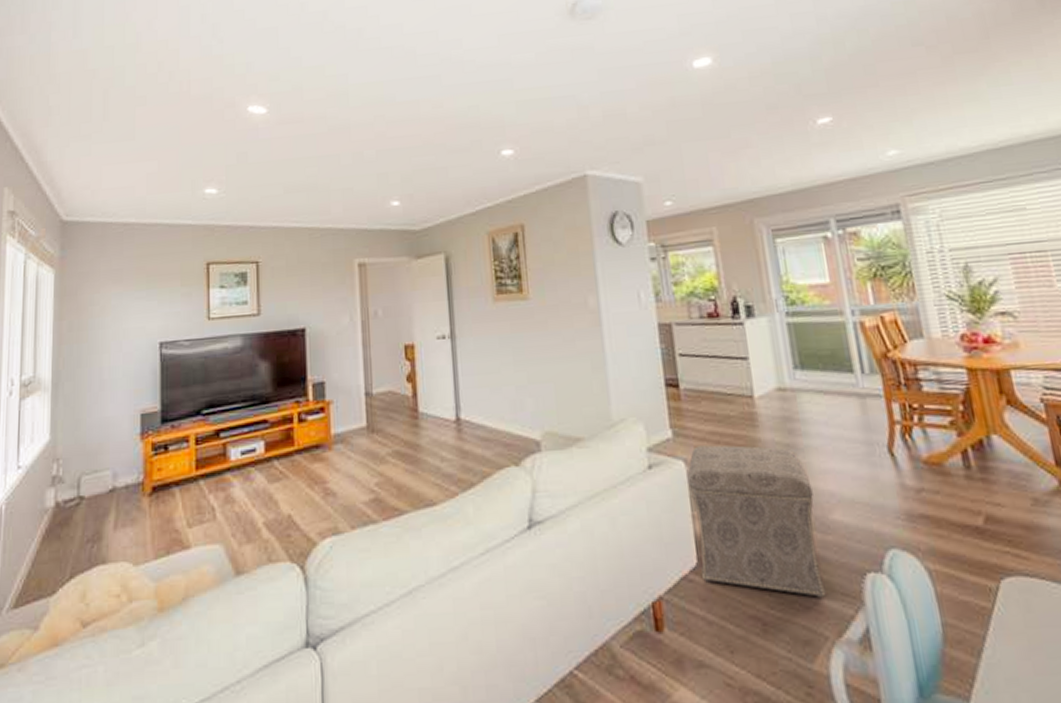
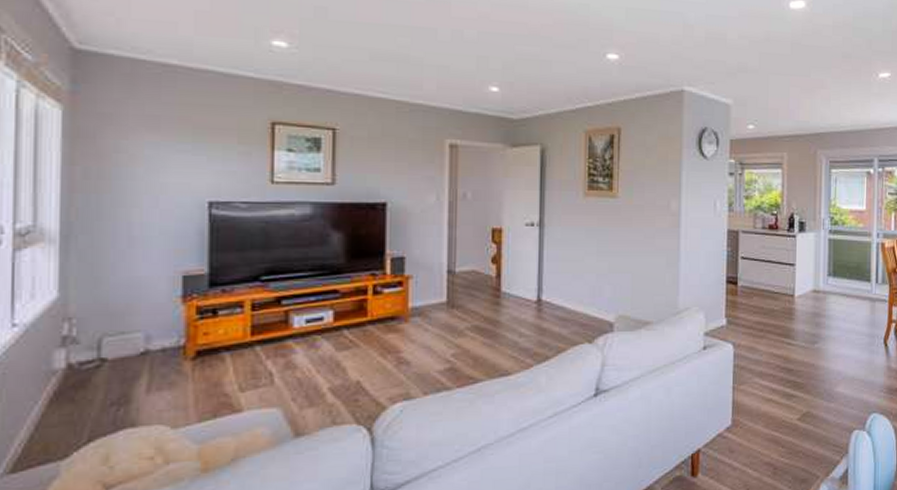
ottoman: present [687,445,826,597] -> none [733,332,826,448]

